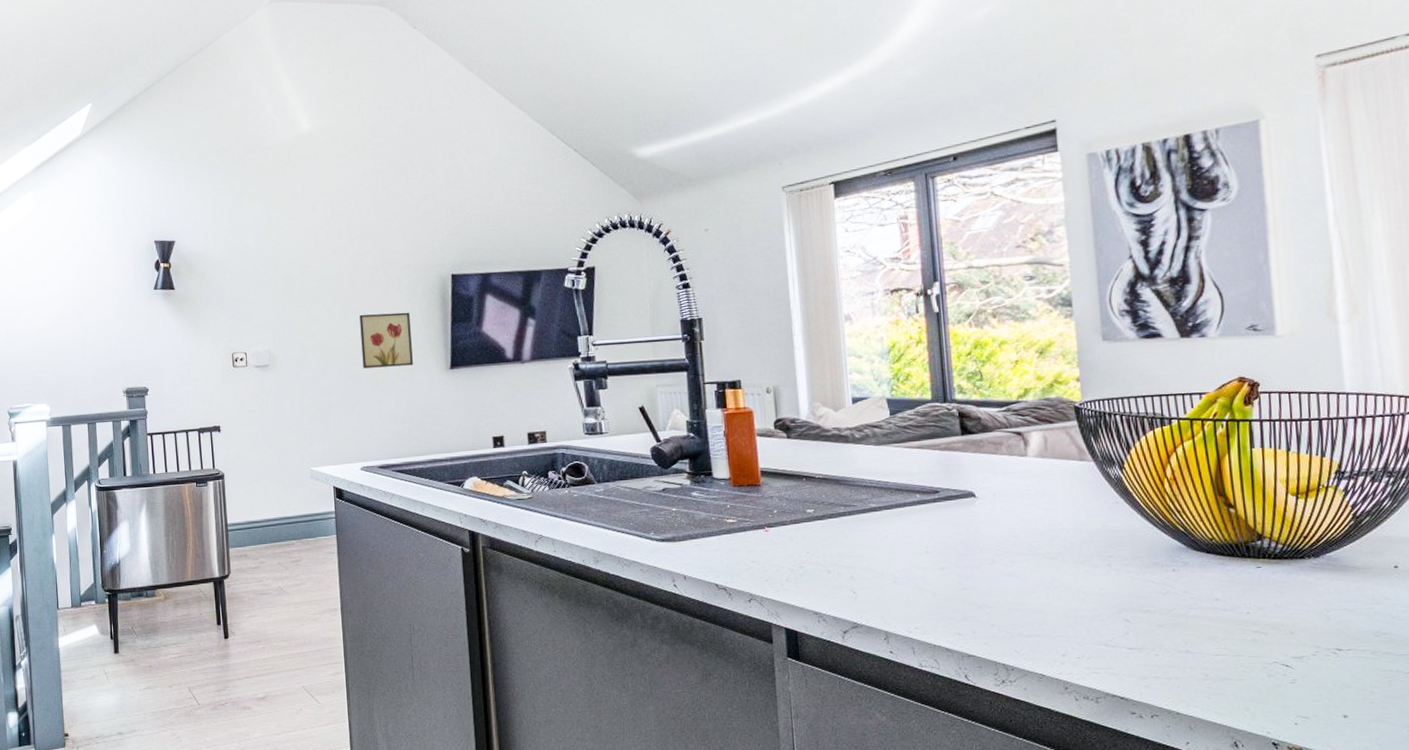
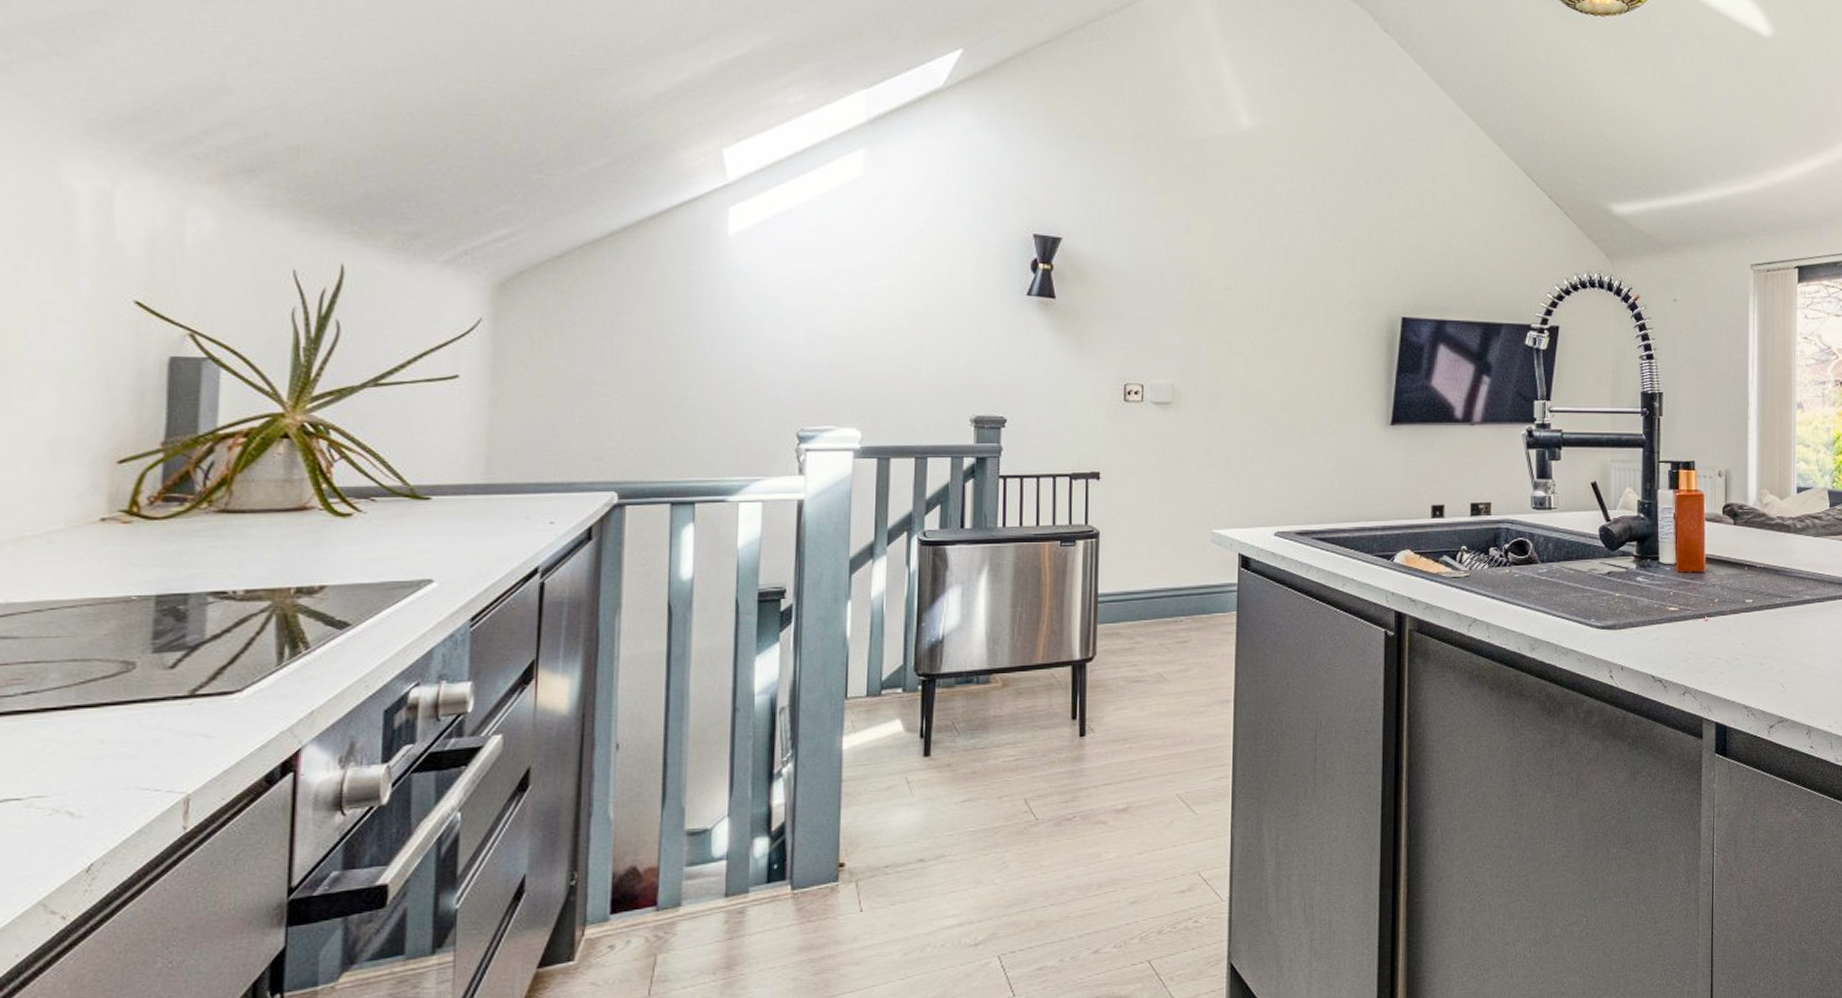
wall art: present [359,312,413,369] -> none [1288,352,1349,417]

